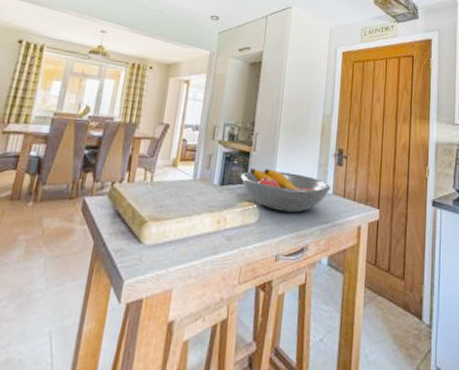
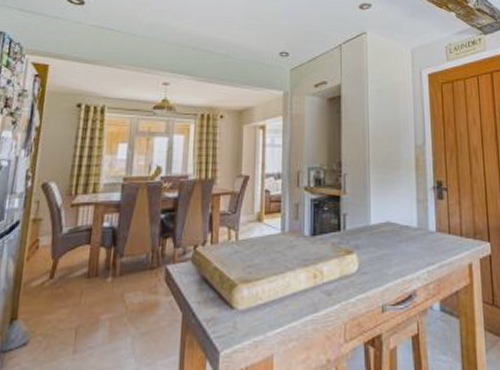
fruit bowl: present [240,169,331,213] -> none [333,212,434,257]

